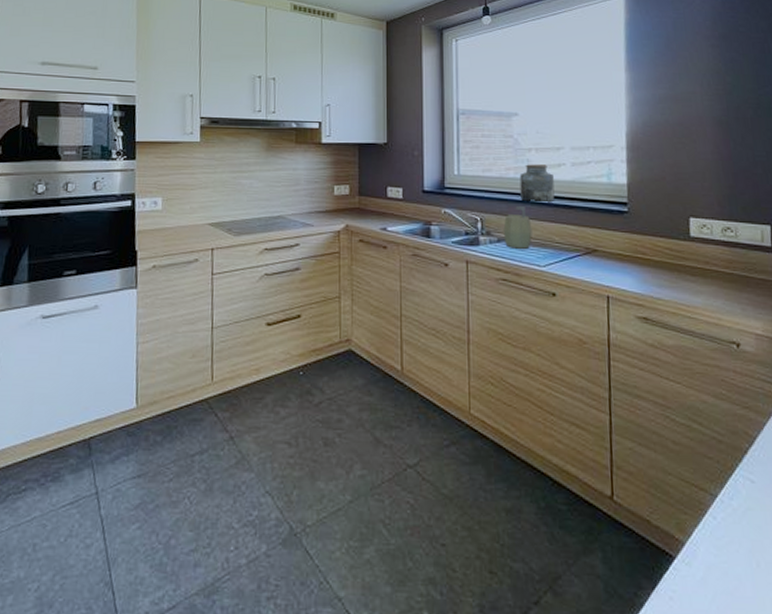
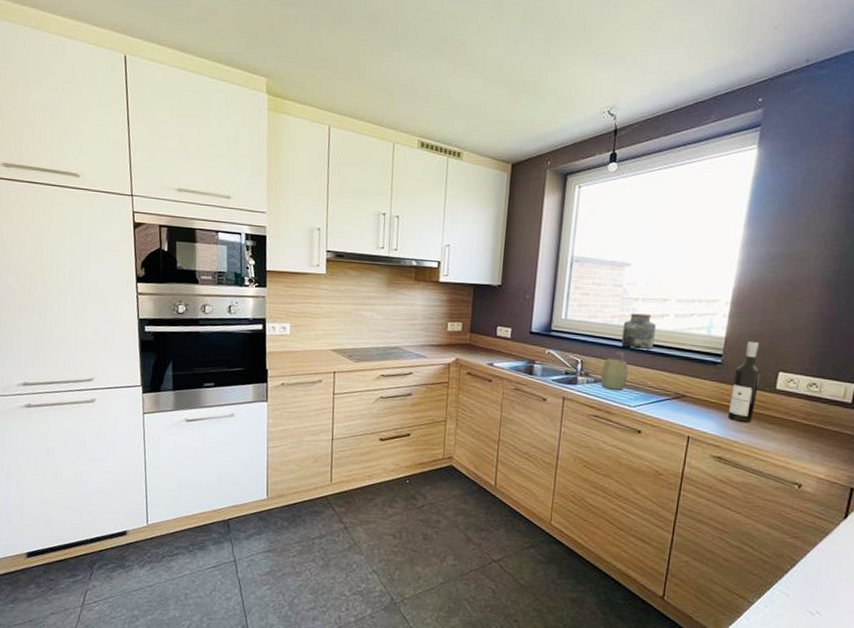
bottle: none [644,187,673,277] -> present [727,342,761,424]

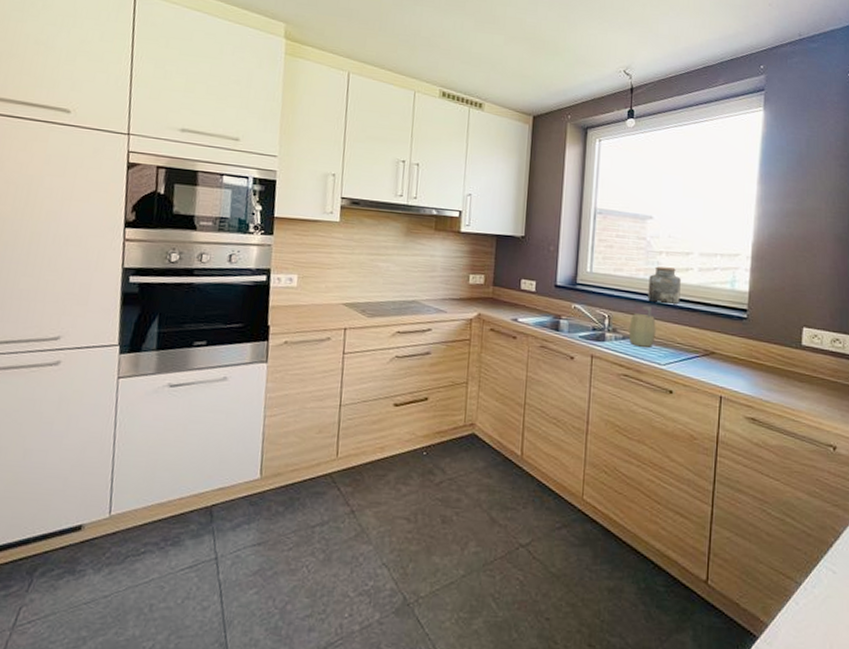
bottle: present [727,342,761,424] -> none [757,296,786,382]

